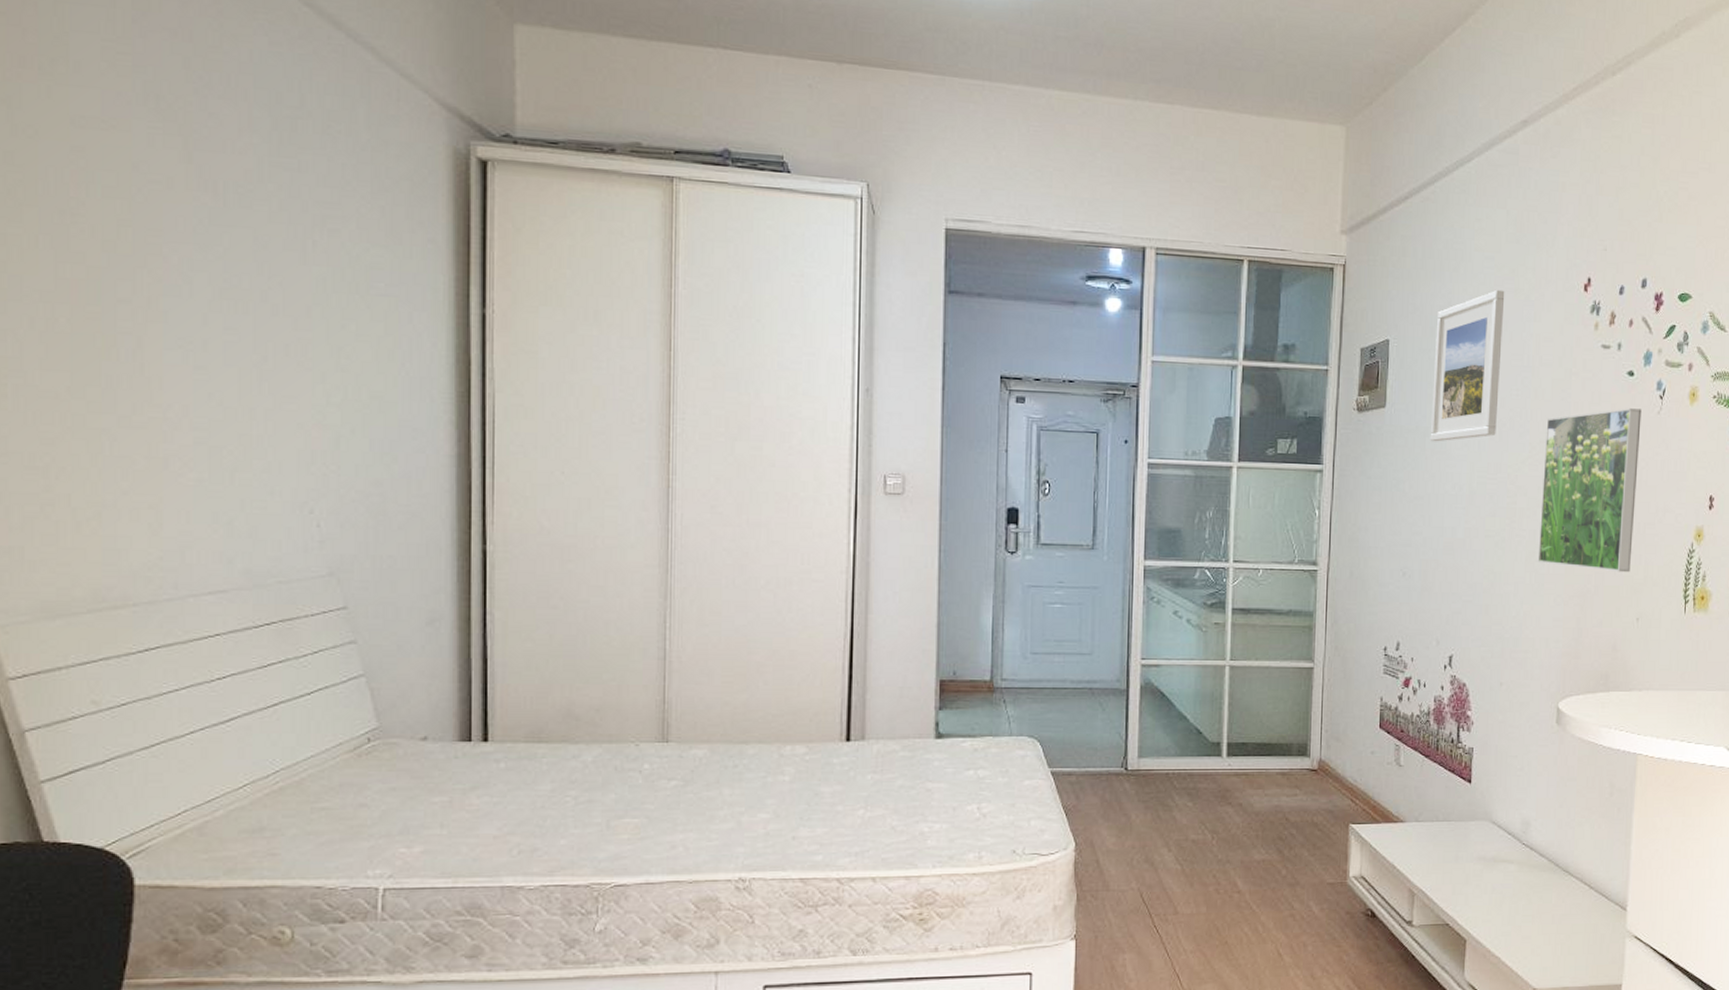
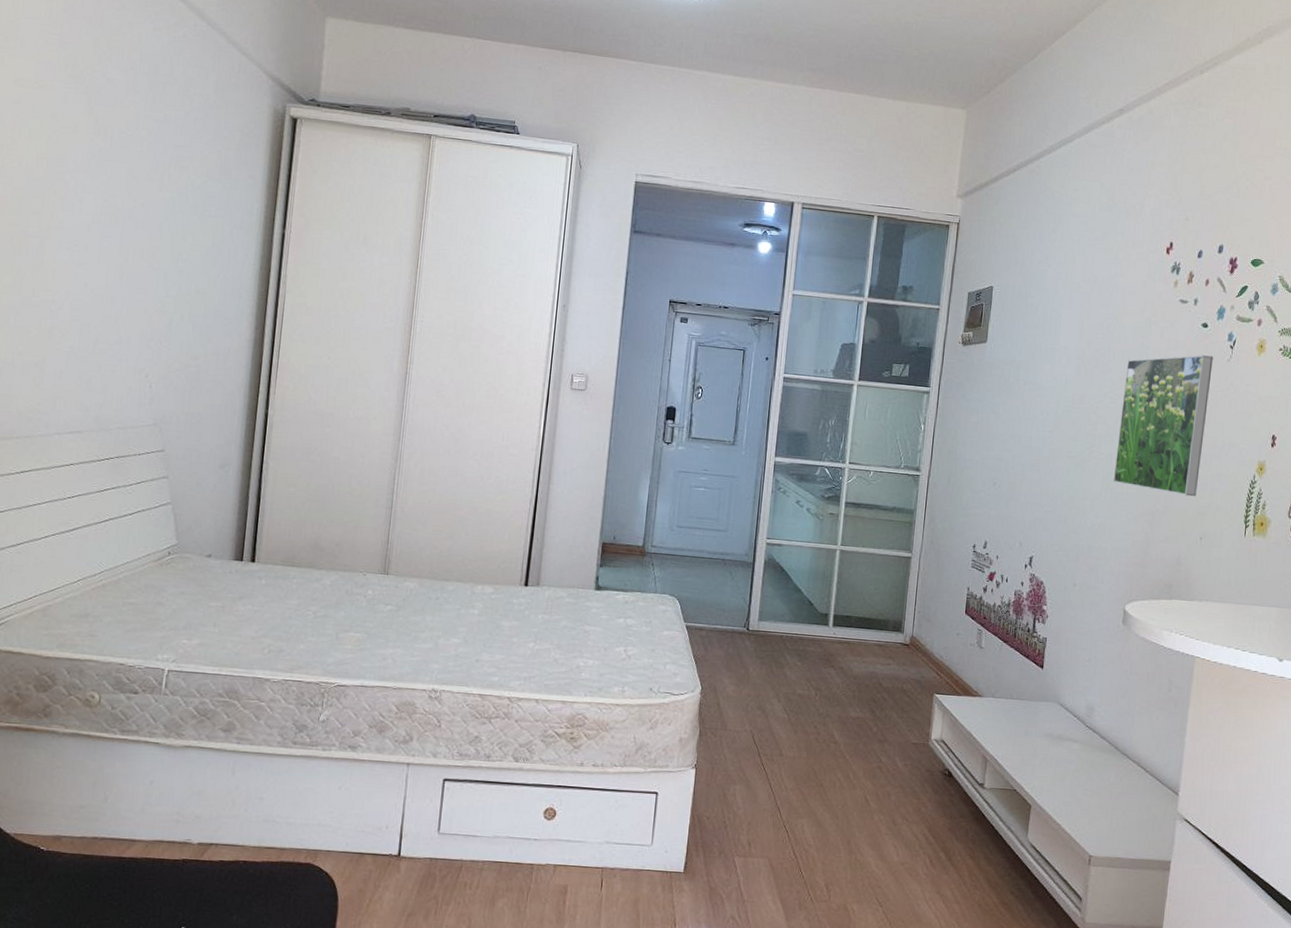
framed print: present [1430,289,1505,442] -> none [1023,249,1096,374]

